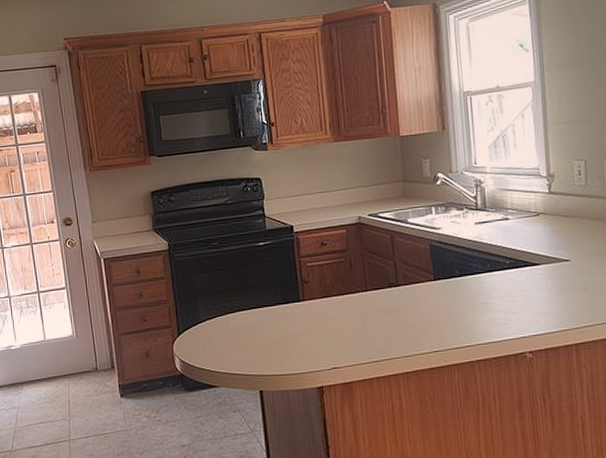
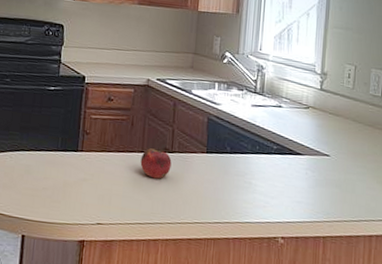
fruit: none [366,284,400,315] -> present [140,148,172,179]

